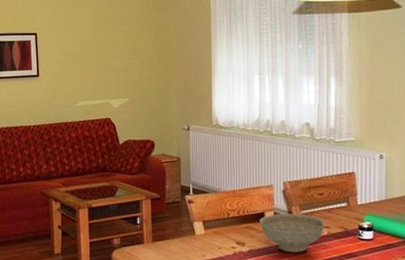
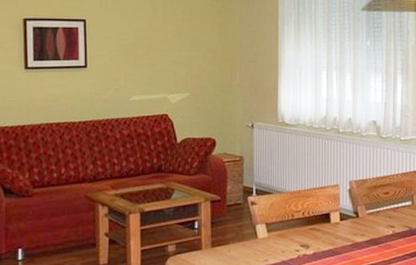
decorative bowl: present [260,213,326,253] -> none [325,213,390,254]

